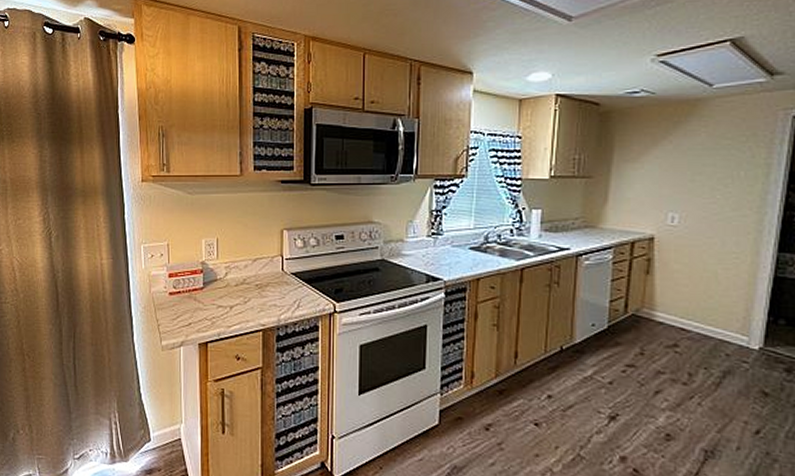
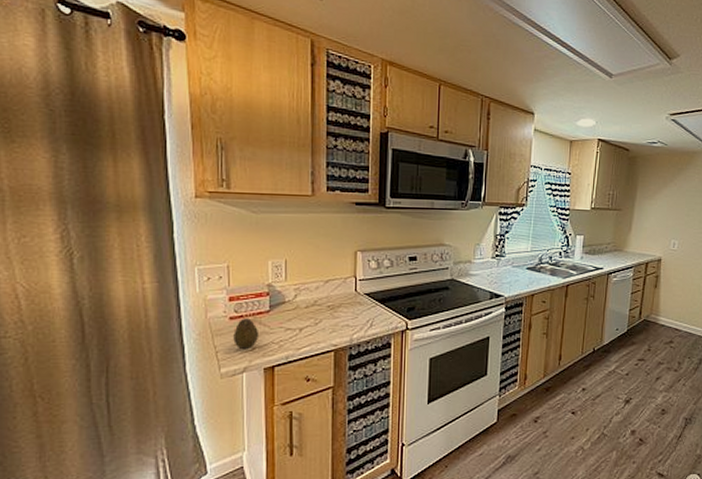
fruit: none [172,294,195,323] -> present [233,318,260,349]

